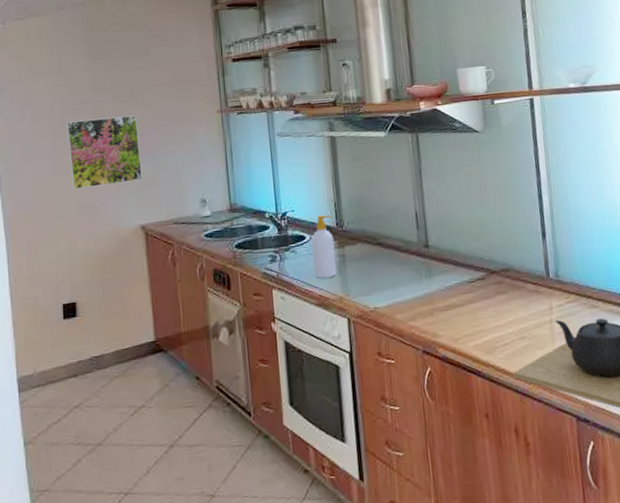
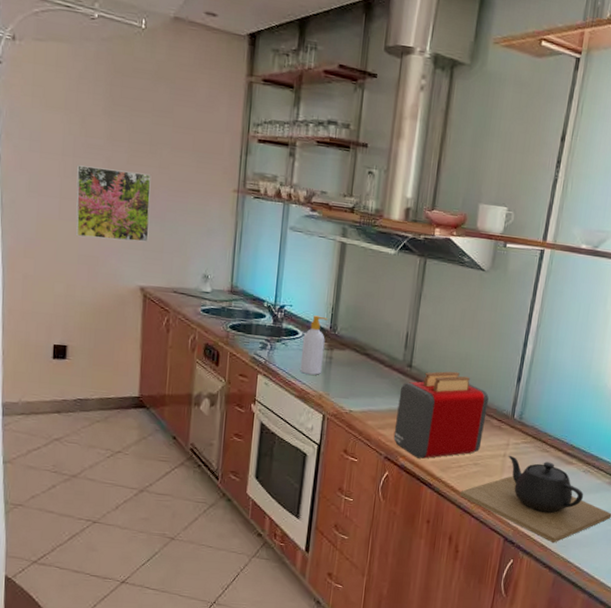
toaster: none [422,241,523,345] -> present [393,371,489,459]

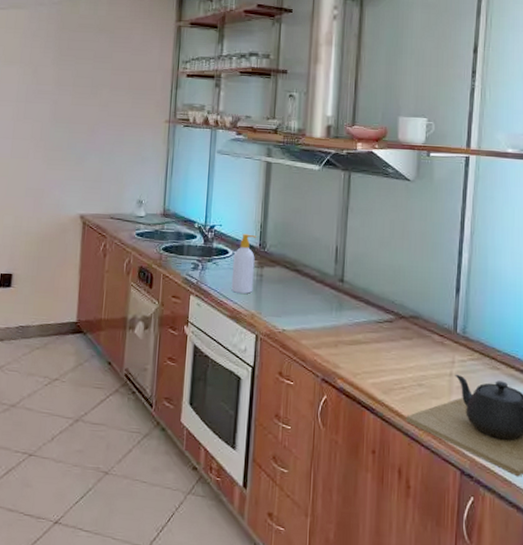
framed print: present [75,165,151,243] -> none [24,109,92,173]
toaster: present [393,371,489,459] -> none [329,284,427,380]

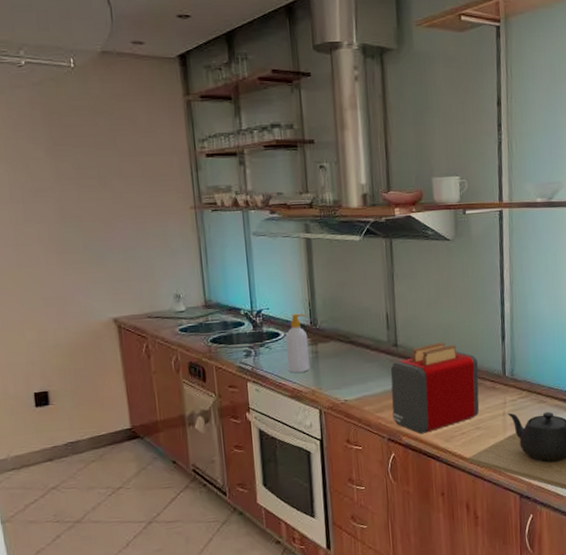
toaster: none [329,284,427,380] -> present [390,342,480,434]

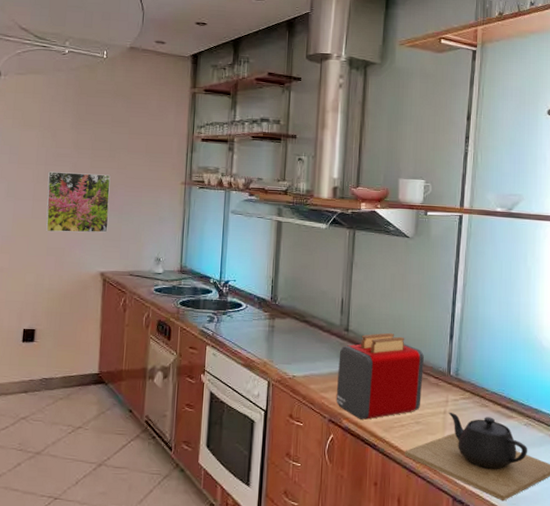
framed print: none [27,206,114,281] -> present [45,171,111,233]
soap bottle: present [285,313,311,373] -> none [245,288,269,344]

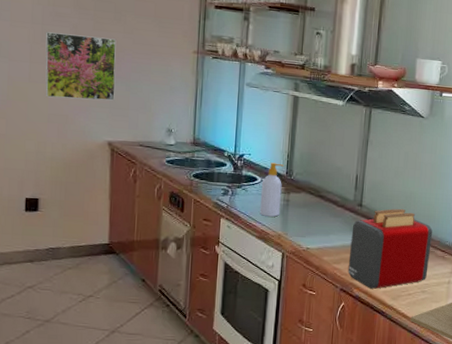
soap bottle: none [245,288,269,344] -> present [259,162,285,217]

